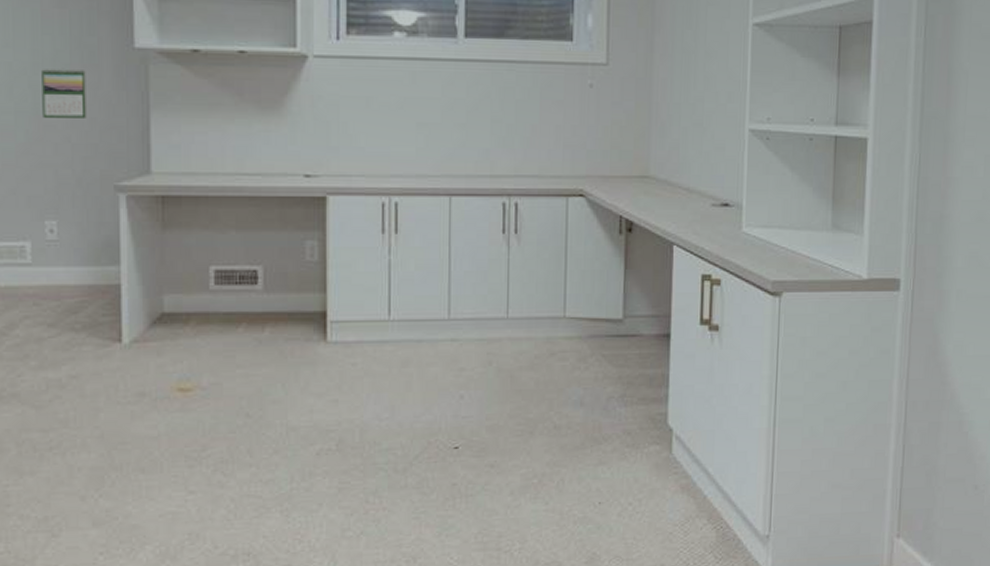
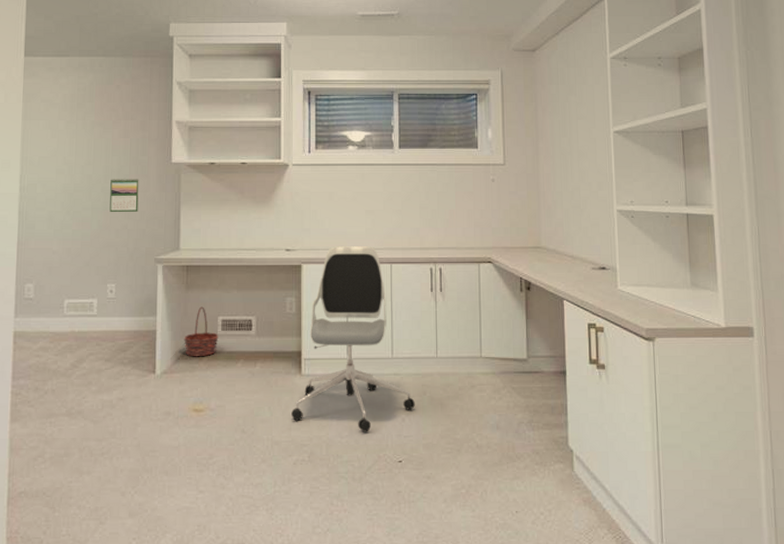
basket: none [161,252,211,320] -> present [184,306,219,357]
office chair: none [313,172,477,413] -> present [291,246,415,432]

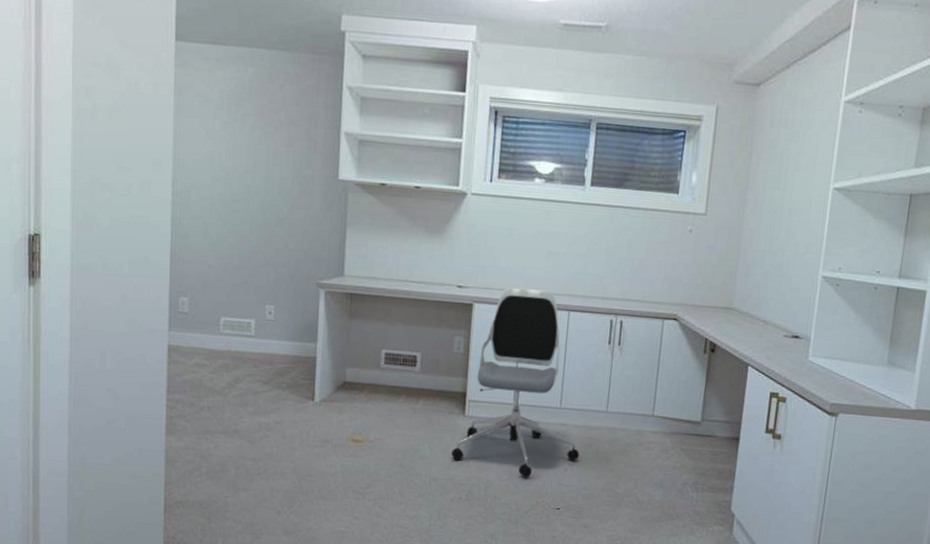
calendar: present [110,178,139,212] -> none [269,191,302,231]
basket: present [184,306,219,357] -> none [344,337,381,389]

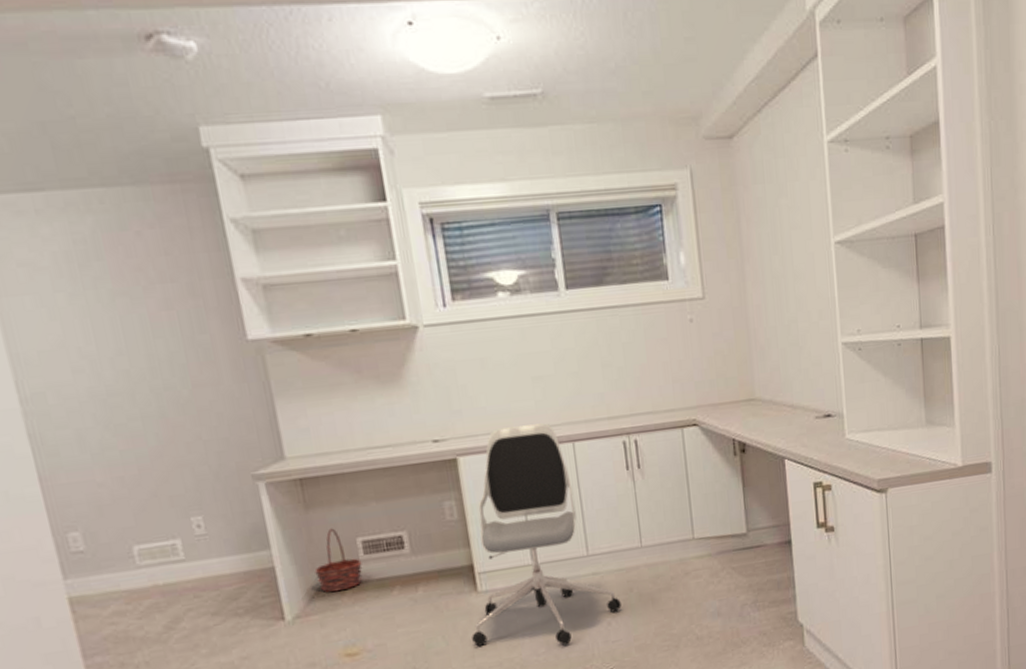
basket: none [344,337,381,389] -> present [314,528,363,592]

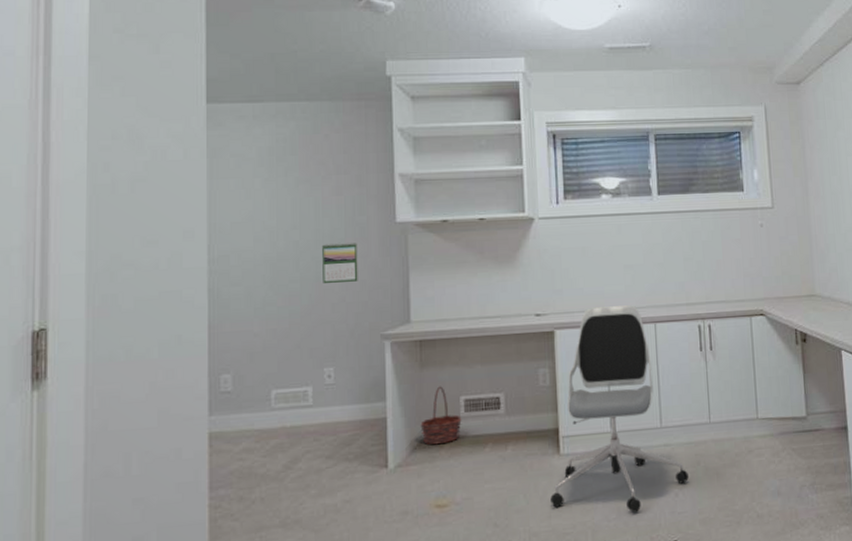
calendar: none [160,368,213,419] -> present [322,242,358,283]

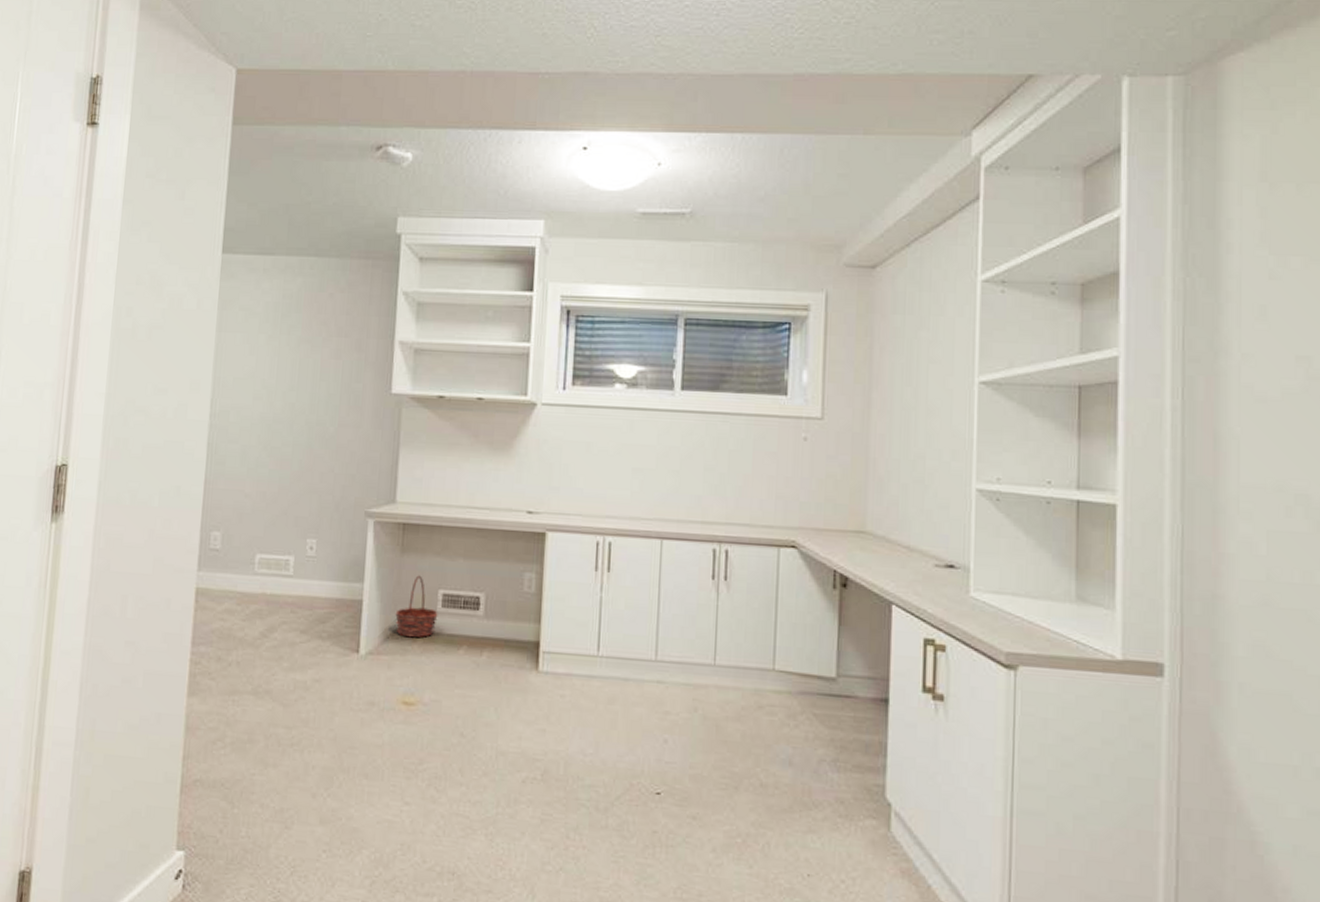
calendar: present [322,242,358,283] -> none [314,409,351,452]
office chair: present [550,305,689,513] -> none [523,512,682,752]

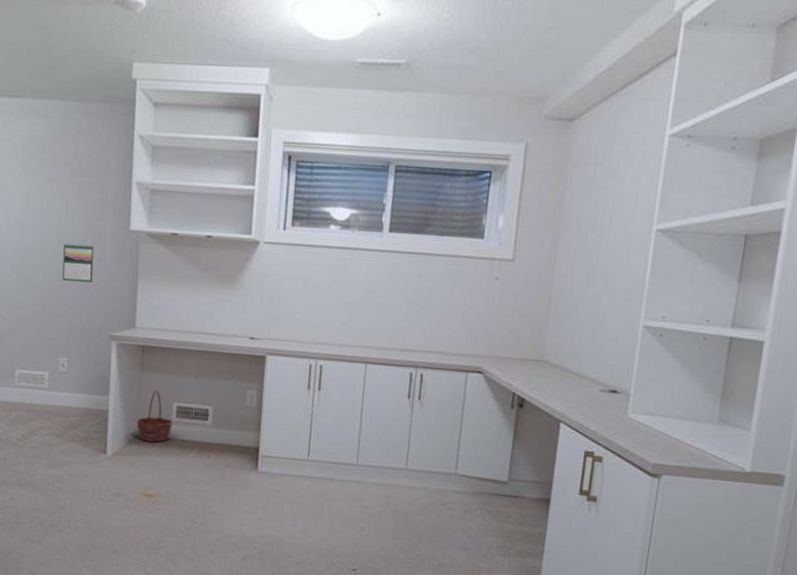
calendar: none [314,409,351,452] -> present [62,243,94,282]

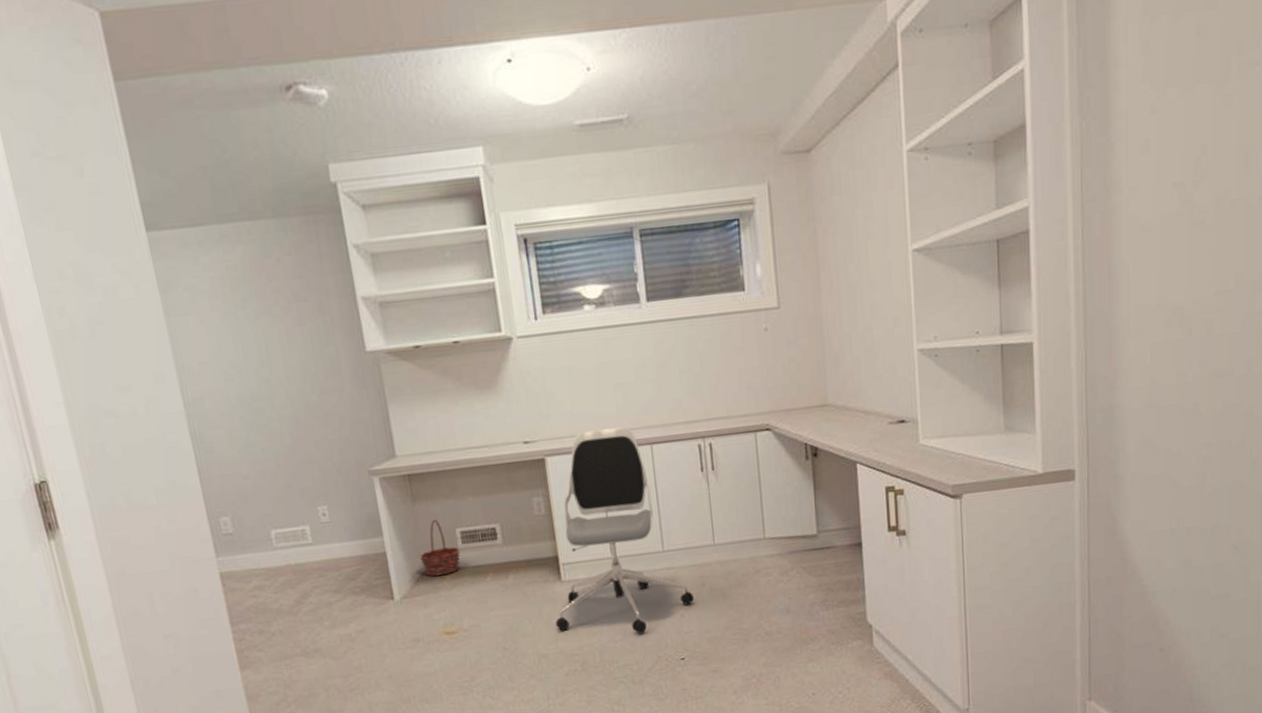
calendar: present [62,243,94,282] -> none [294,376,337,421]
office chair: none [244,339,377,537] -> present [555,427,694,634]

